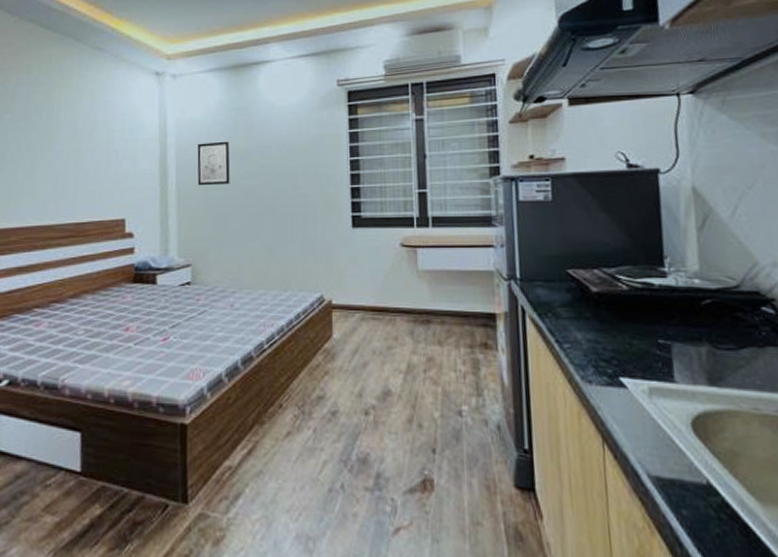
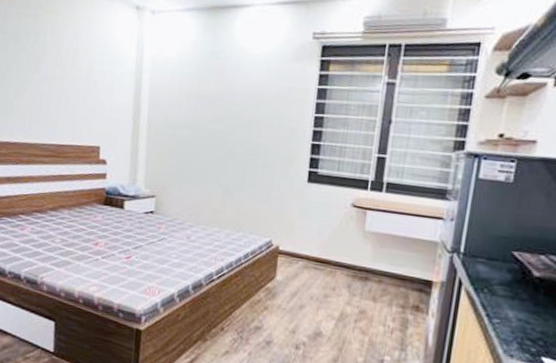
wall art: present [197,141,230,186] -> none [167,82,201,126]

